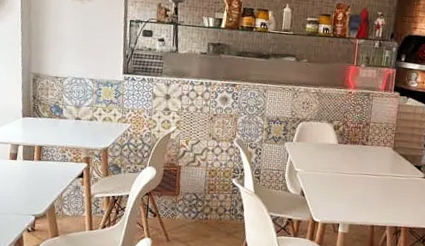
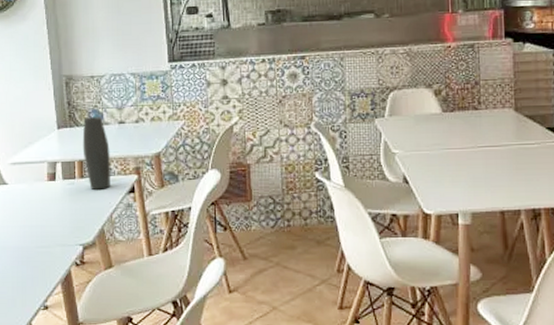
vase: none [42,110,66,172] -> present [82,117,110,190]

